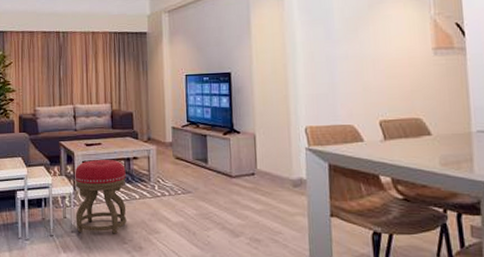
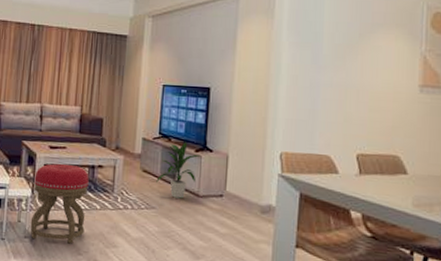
indoor plant: none [189,127,229,181] -> present [156,142,201,199]

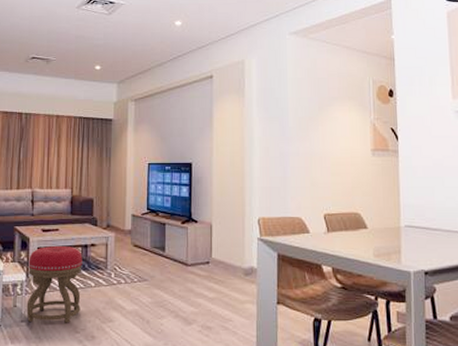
indoor plant: present [156,142,201,199] -> none [147,215,187,269]

